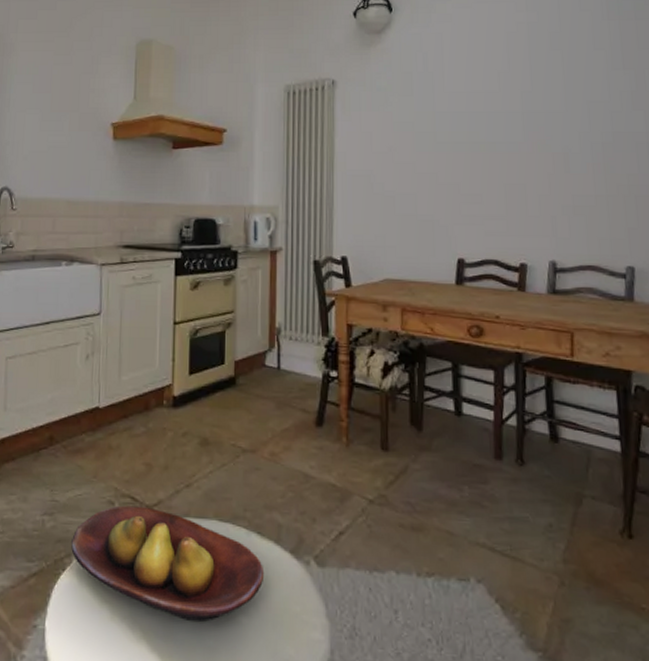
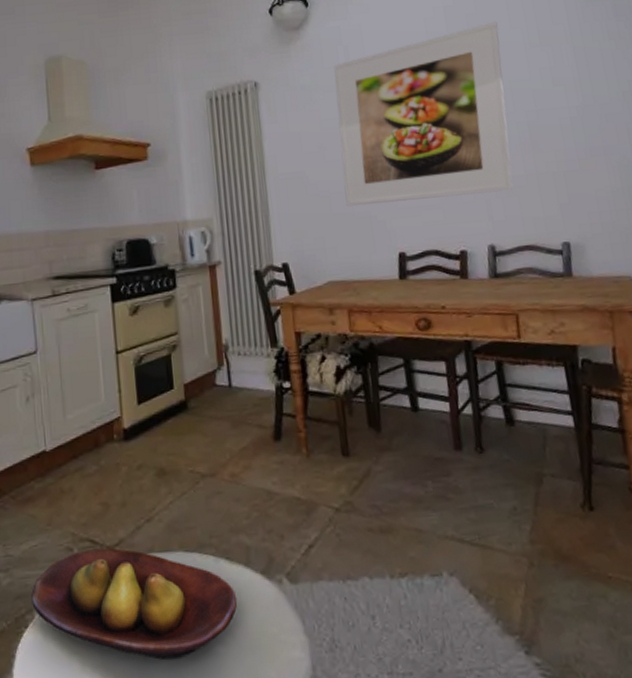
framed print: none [410,41,582,209] -> present [333,21,513,207]

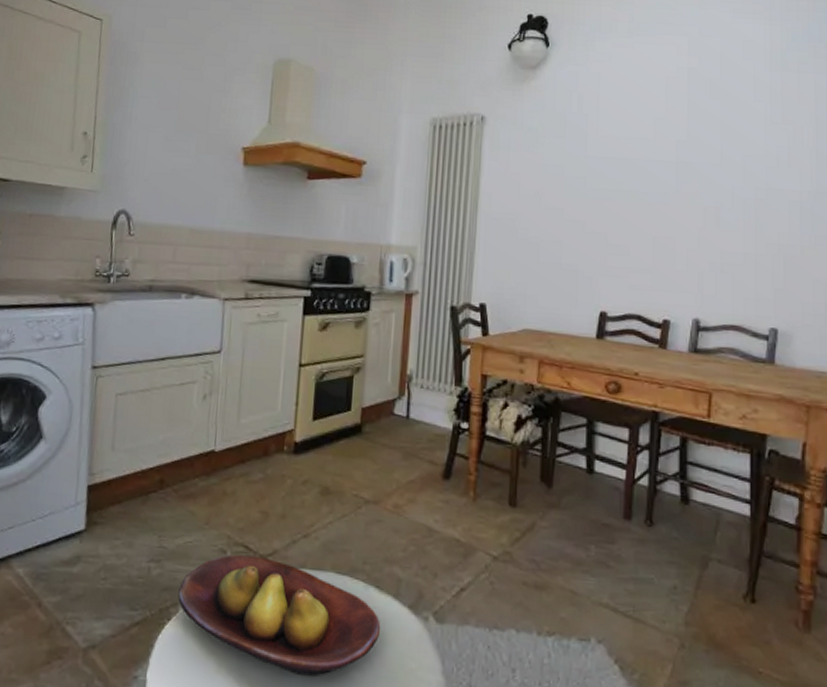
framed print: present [333,21,513,207] -> none [555,91,741,267]

